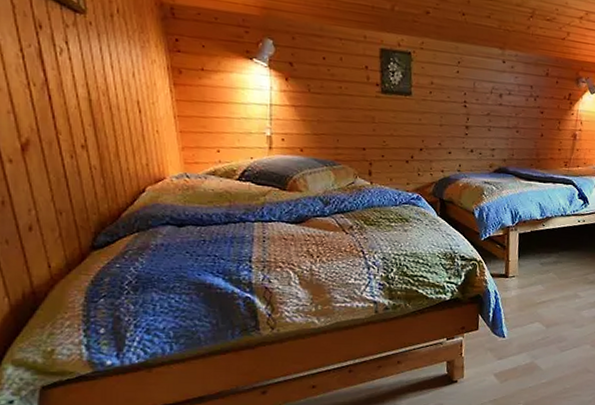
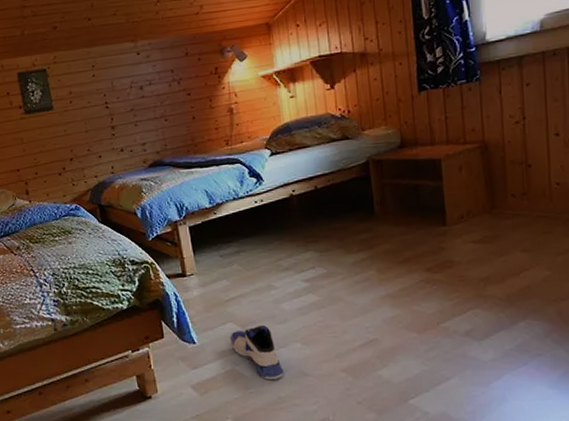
sneaker: none [534,327,573,373] -> present [229,326,285,380]

